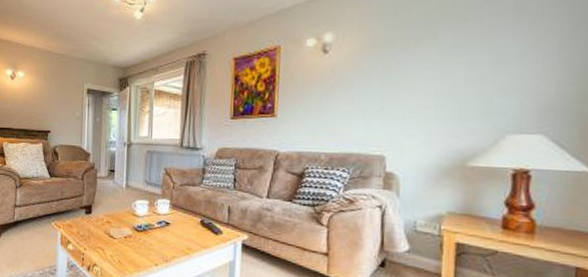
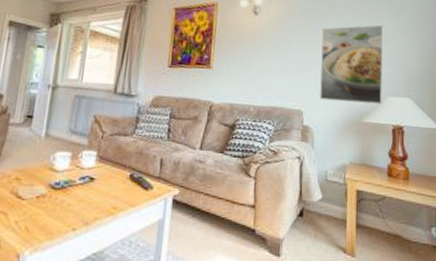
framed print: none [408,44,504,145] -> present [320,25,383,105]

